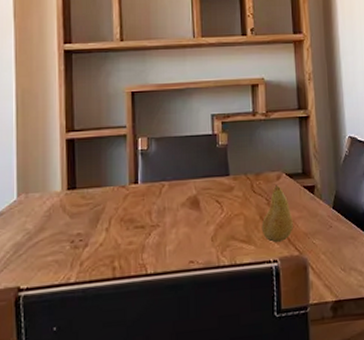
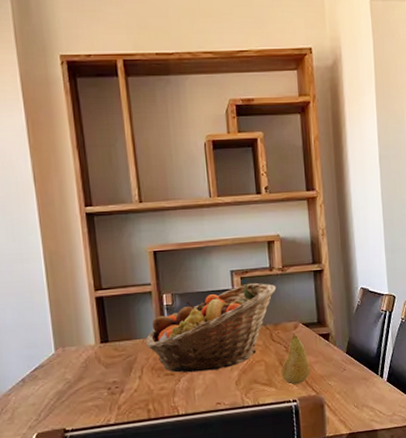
fruit basket: none [117,128,259,226] -> present [146,283,276,373]

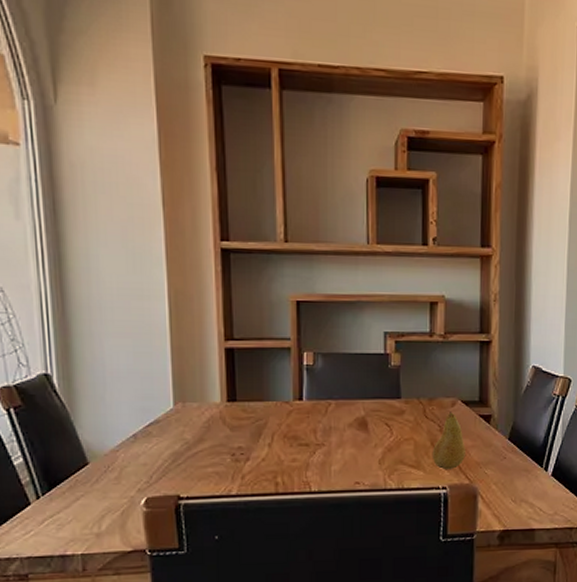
fruit basket: present [146,283,276,373] -> none [280,348,435,445]

